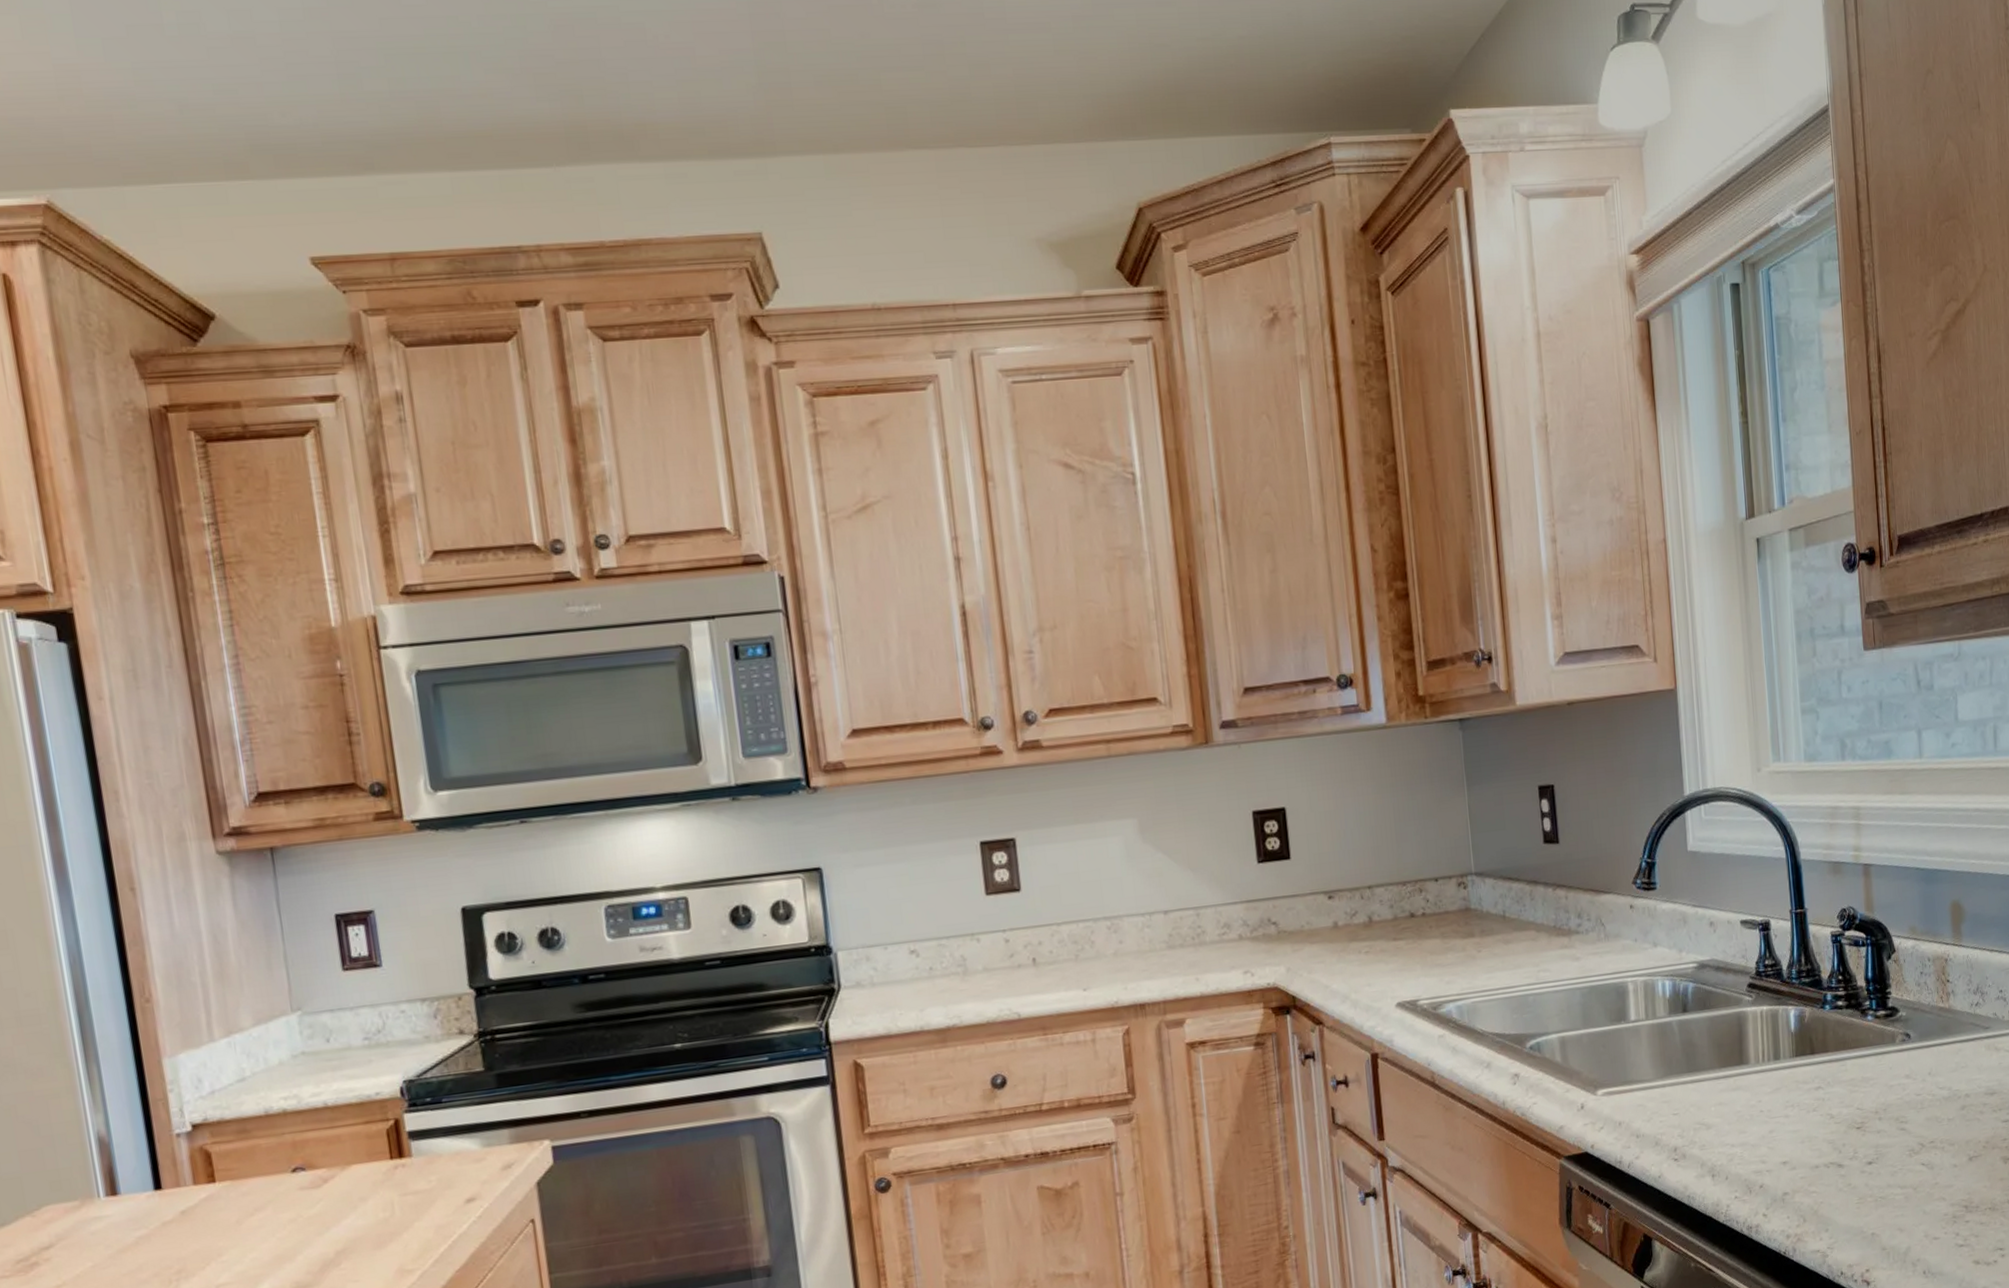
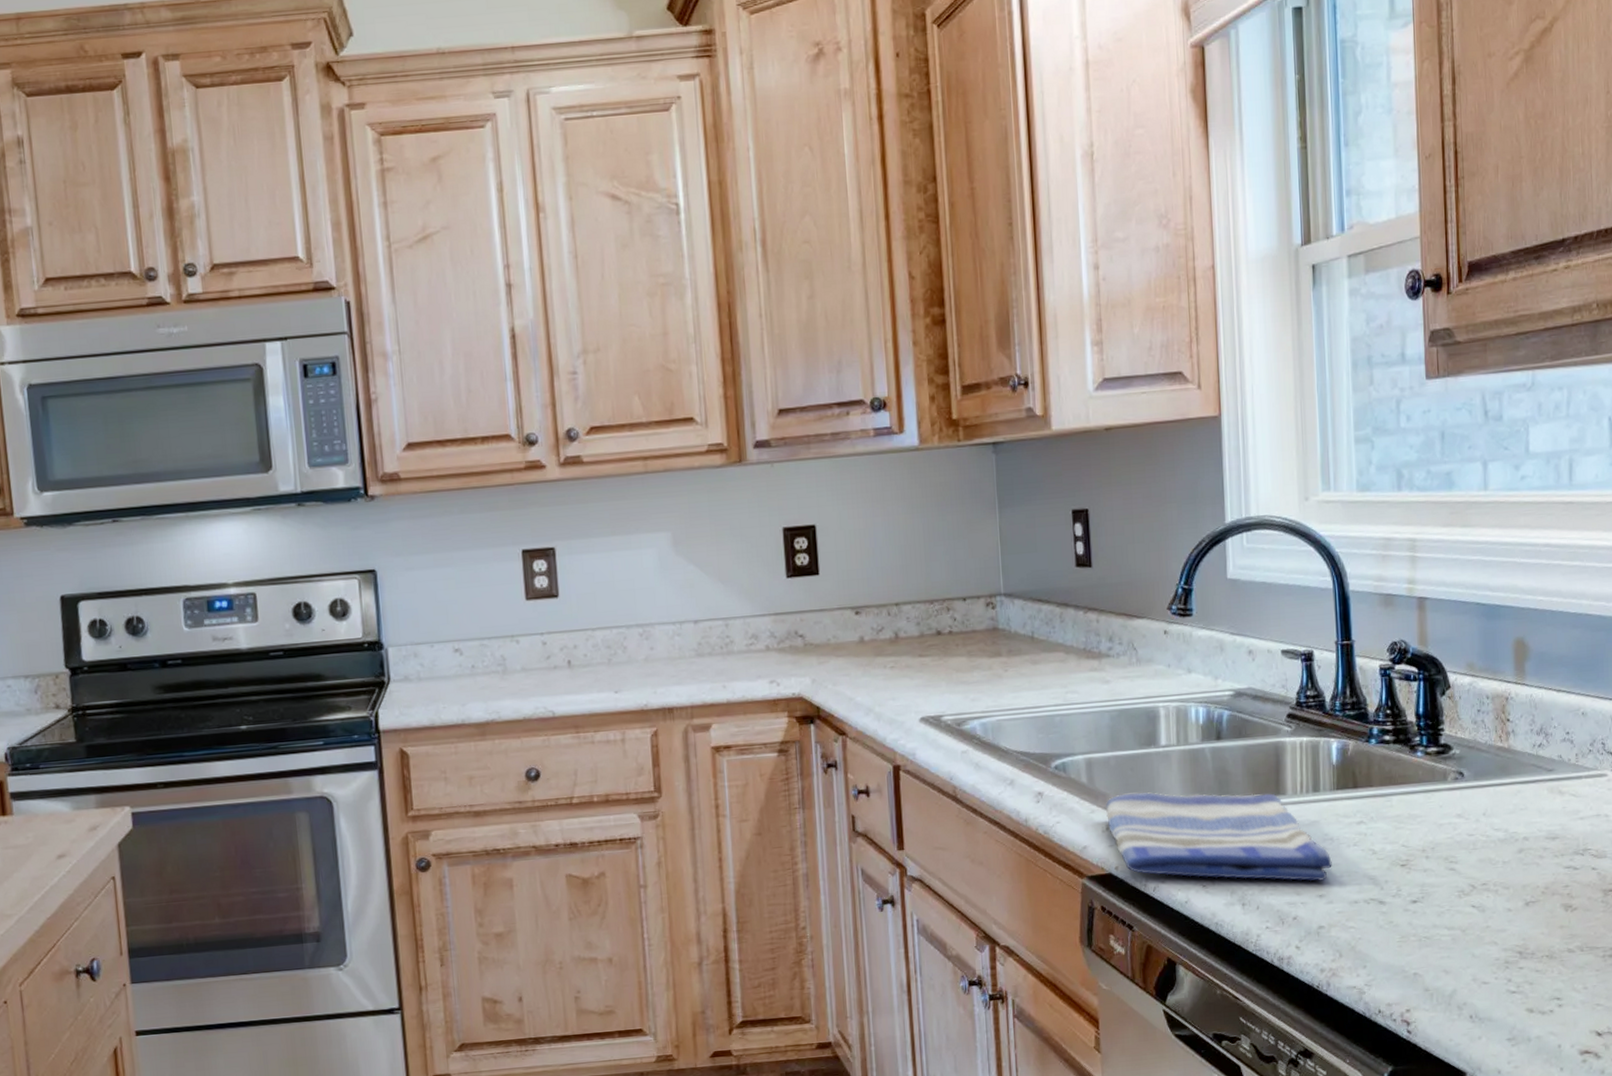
dish towel: none [1580,1063,1794,1152] -> present [1106,792,1332,882]

